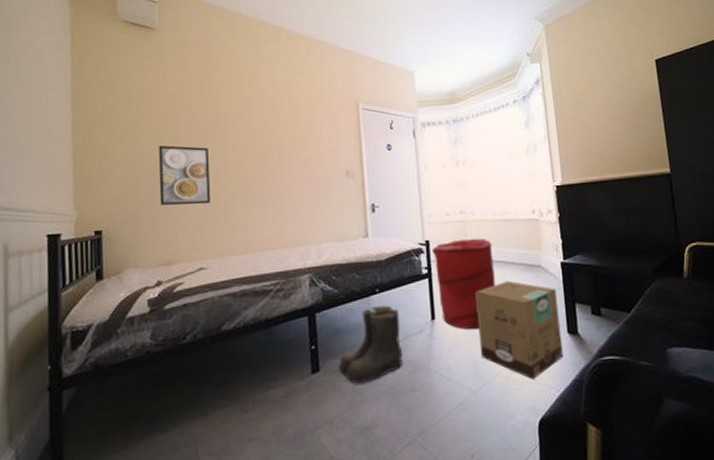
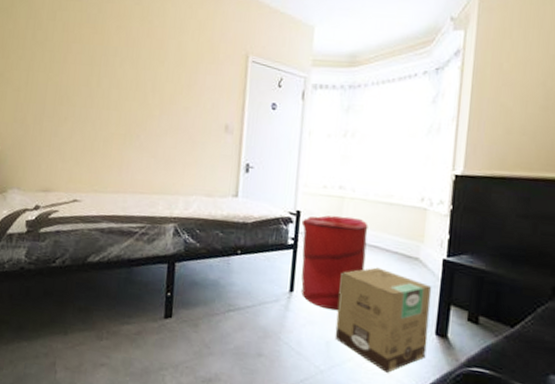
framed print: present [158,145,211,205] -> none [45,75,94,140]
boots: present [338,305,403,384] -> none [189,266,258,338]

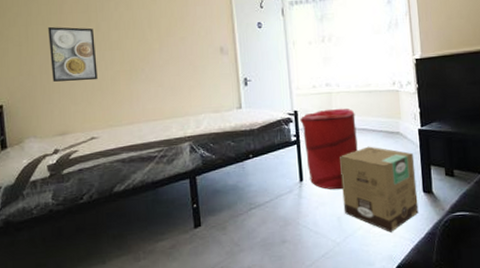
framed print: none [45,75,94,140] -> present [48,26,98,82]

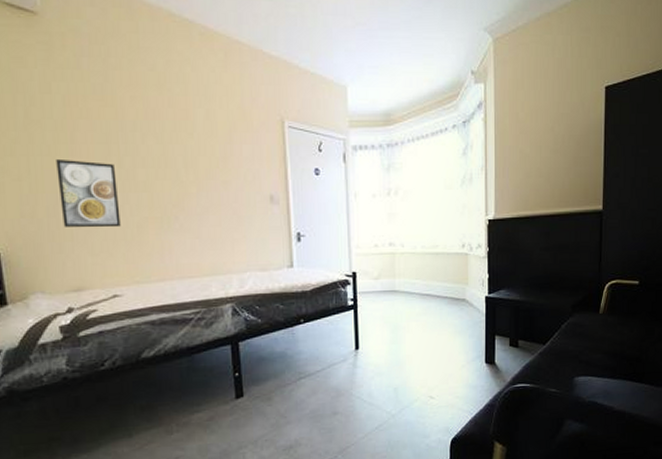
laundry hamper: present [300,108,358,190] -> none [358,271,420,359]
cardboard box: present [340,146,419,232] -> none [400,313,479,404]

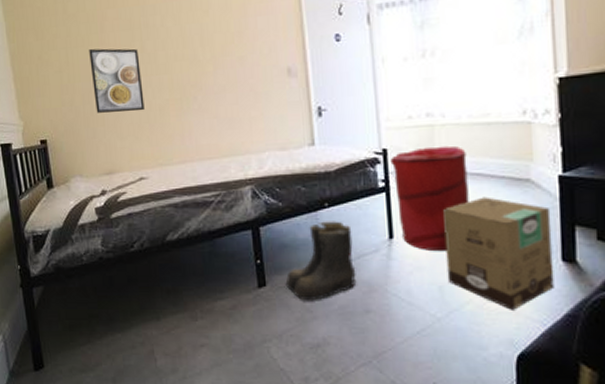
boots: none [262,335,327,408] -> present [285,221,357,301]
laundry hamper: none [358,271,420,359] -> present [390,145,469,252]
cardboard box: none [400,313,479,404] -> present [443,197,554,310]

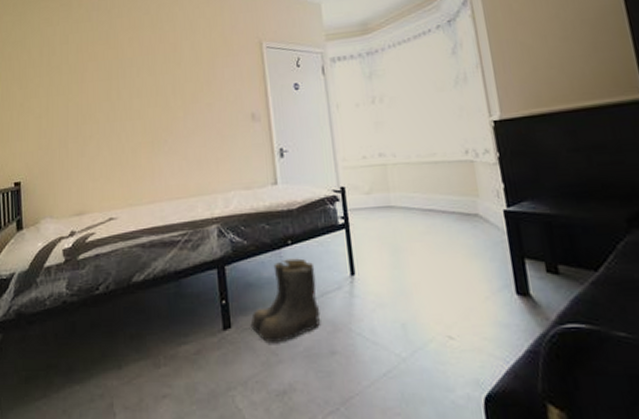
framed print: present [89,48,145,113] -> none [69,96,118,156]
laundry hamper: present [390,145,469,252] -> none [348,183,424,288]
cardboard box: present [443,197,554,310] -> none [401,232,513,347]

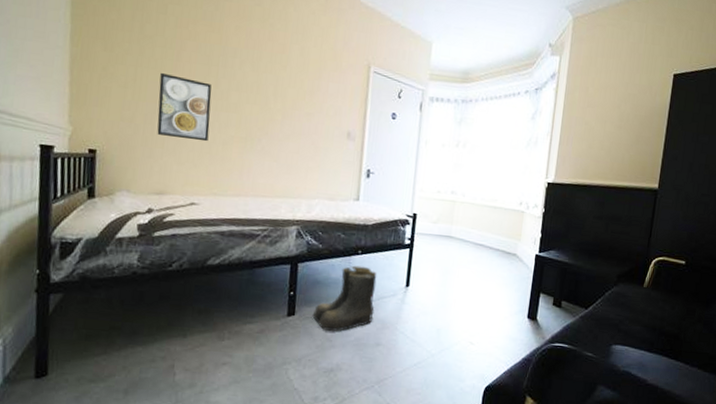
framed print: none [69,96,118,156] -> present [157,72,212,142]

